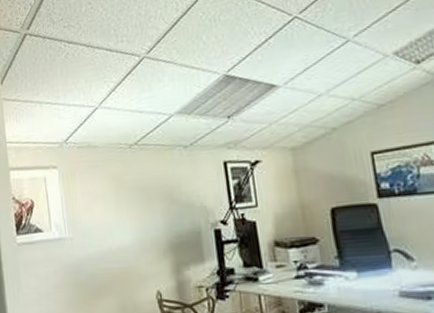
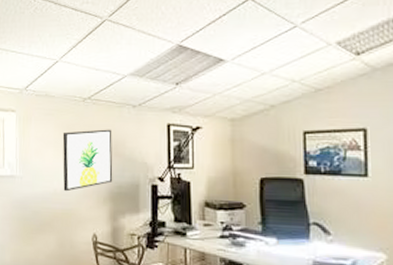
wall art: none [111,174,172,249] -> present [62,129,113,192]

